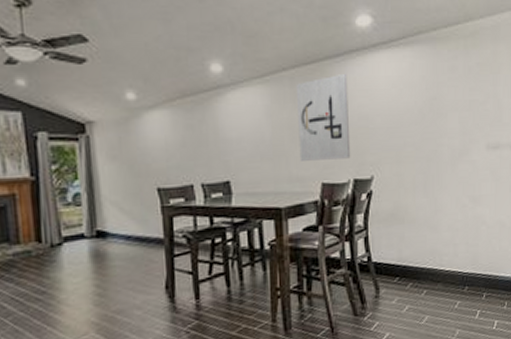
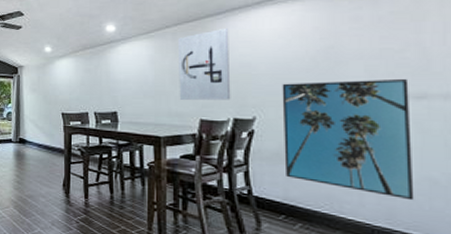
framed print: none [395,131,490,245] -> present [282,79,414,201]

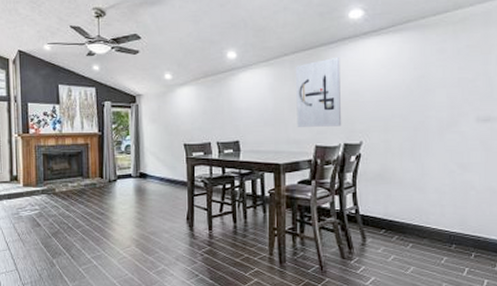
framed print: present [282,79,414,201] -> none [383,105,480,208]

